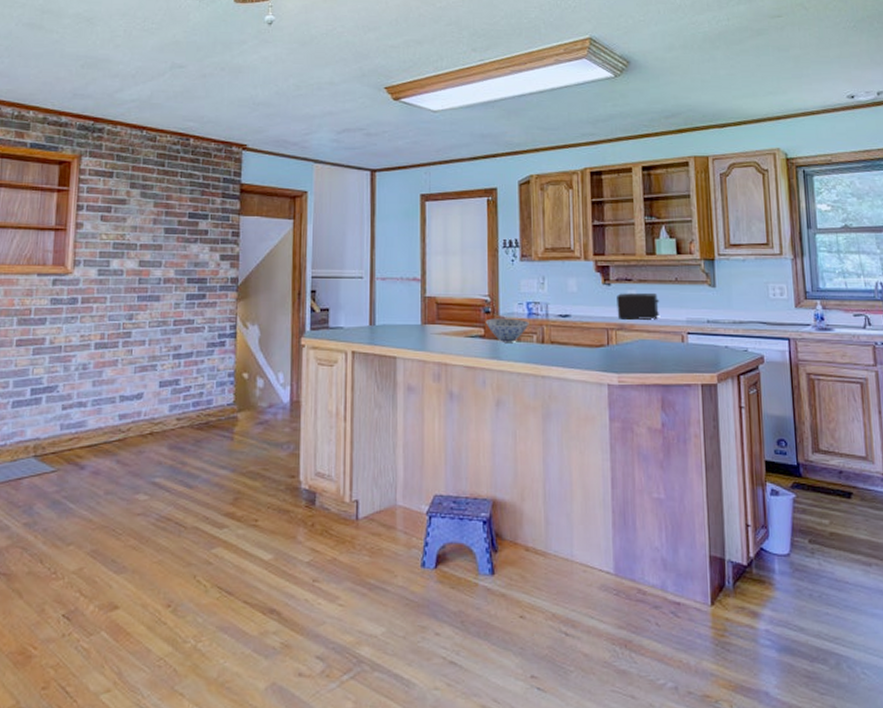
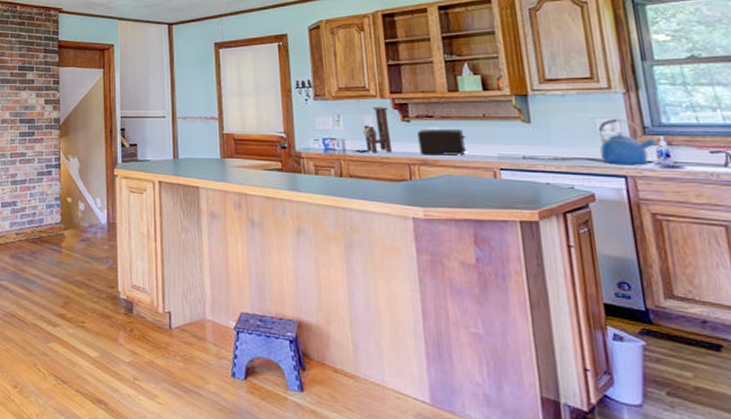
bowl: present [485,318,529,344] -> none [282,153,326,177]
paper towel holder: none [565,269,593,318] -> present [362,107,393,153]
kettle: none [770,283,815,328] -> present [598,118,658,165]

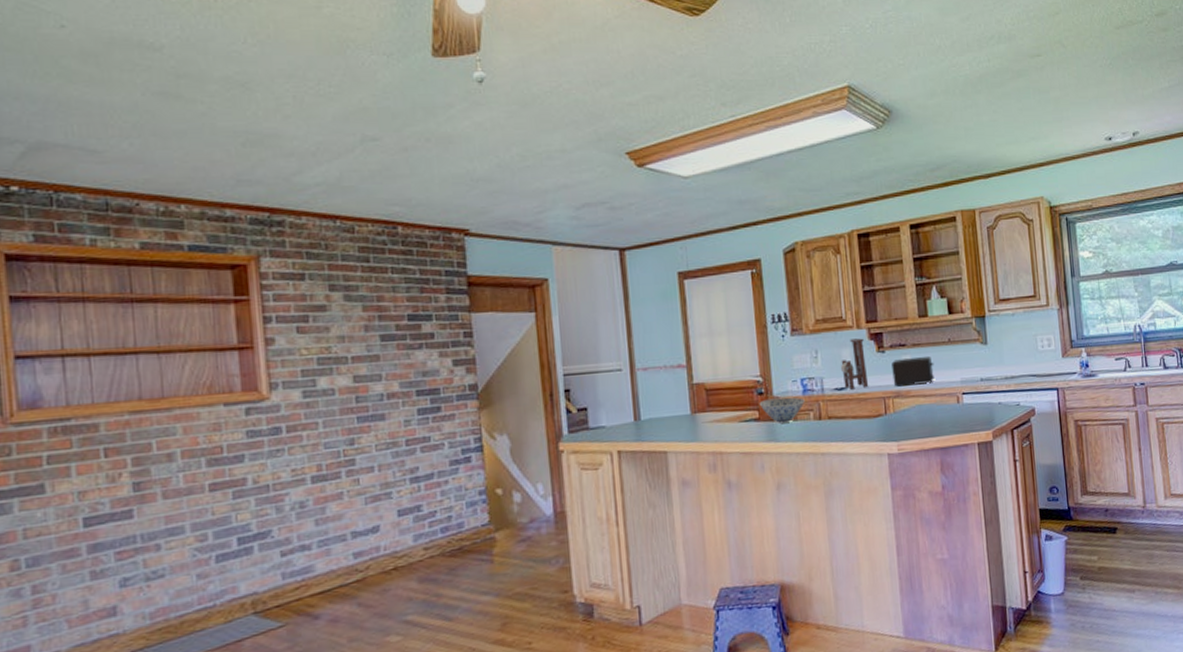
bowl: none [282,153,326,177] -> present [759,396,805,424]
kettle: present [598,118,658,165] -> none [1038,334,1081,379]

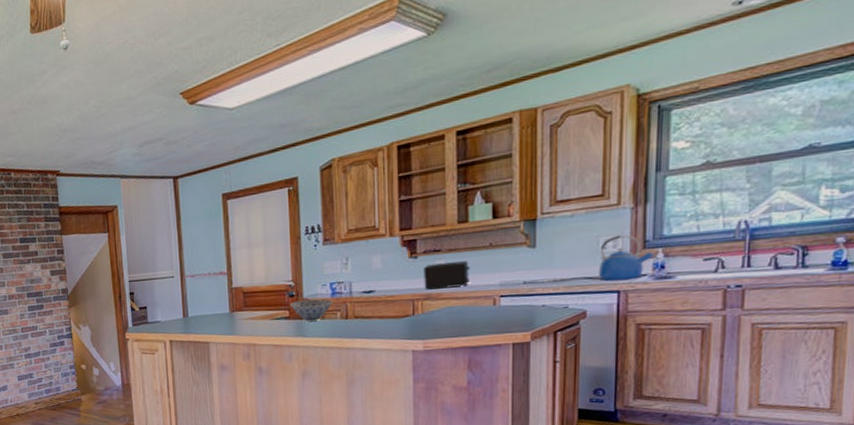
paper towel holder: present [840,338,869,390] -> none [369,245,398,293]
kettle: none [1038,334,1081,379] -> present [598,234,656,281]

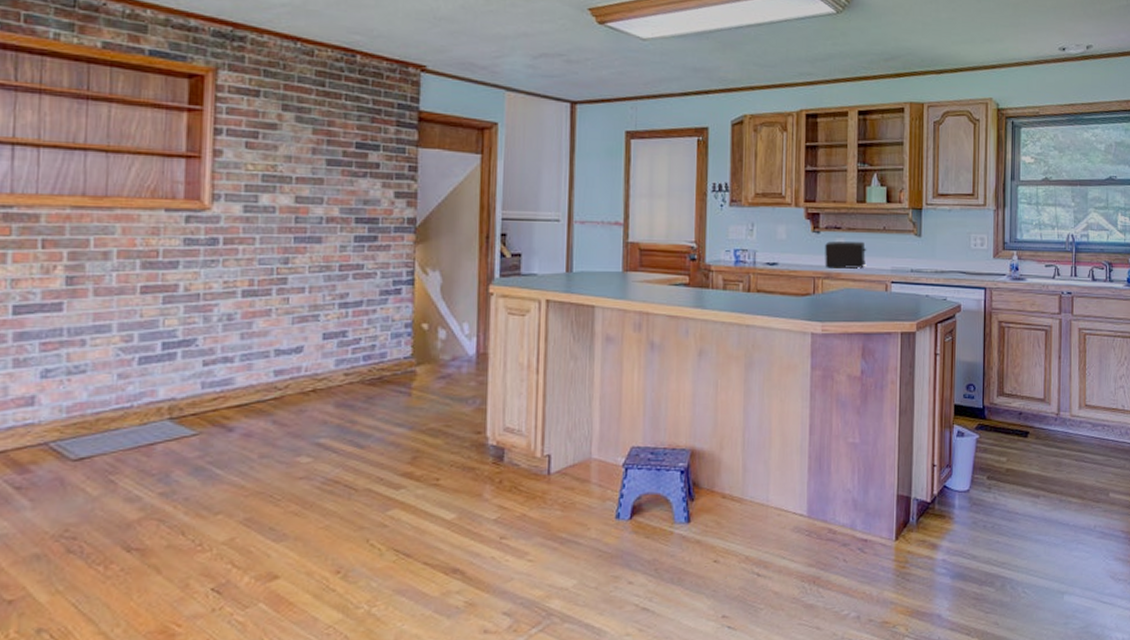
bowl: present [290,298,333,322] -> none [690,266,736,292]
kettle: present [598,234,656,281] -> none [969,234,1012,278]

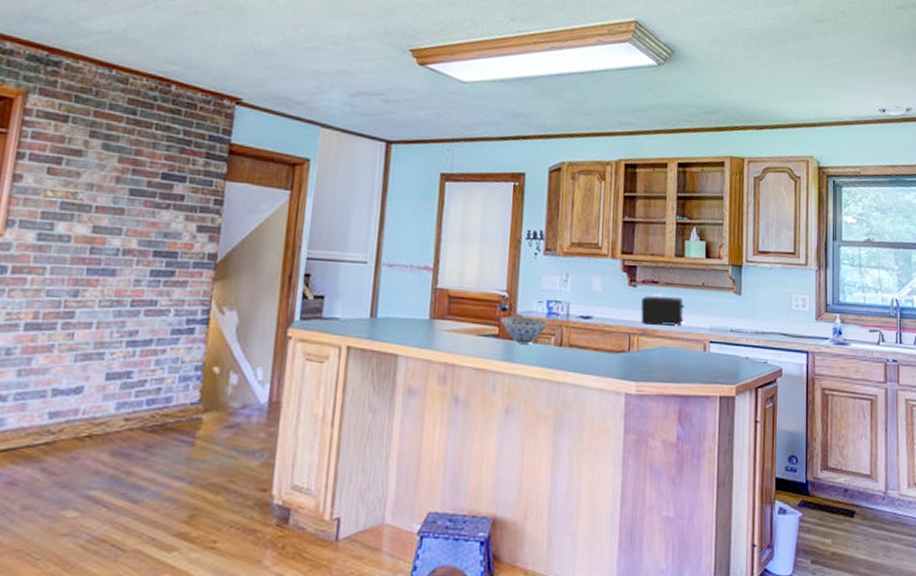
bowl: none [690,266,736,292] -> present [501,316,548,345]

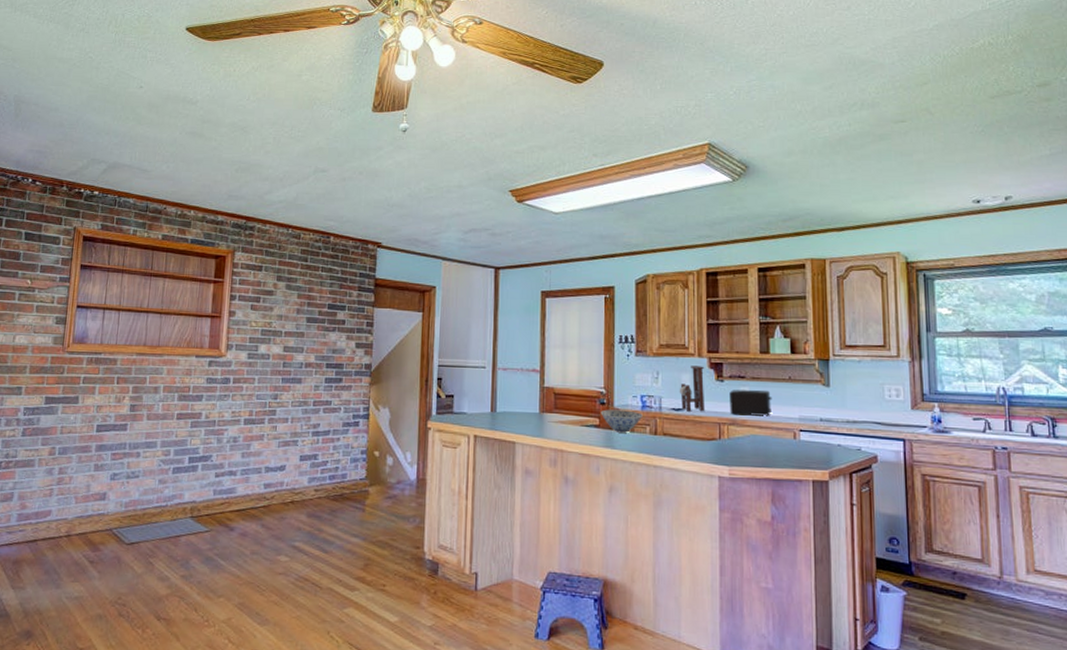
paper towel holder: none [589,268,617,320] -> present [679,365,705,412]

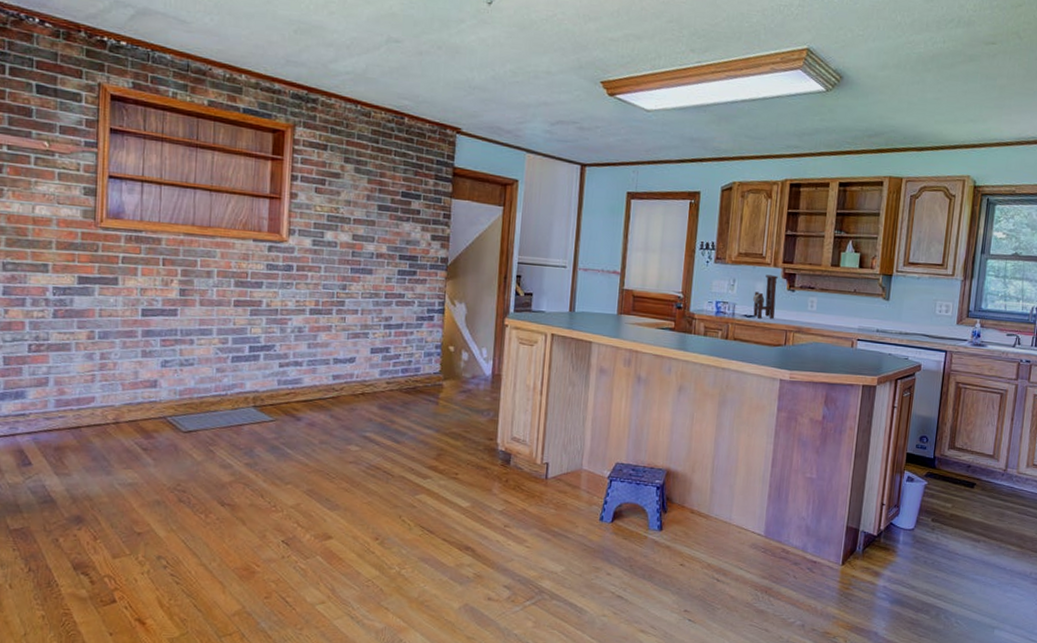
bowl: present [600,409,643,434] -> none [676,313,716,337]
toaster: present [729,390,773,416] -> none [797,299,837,326]

